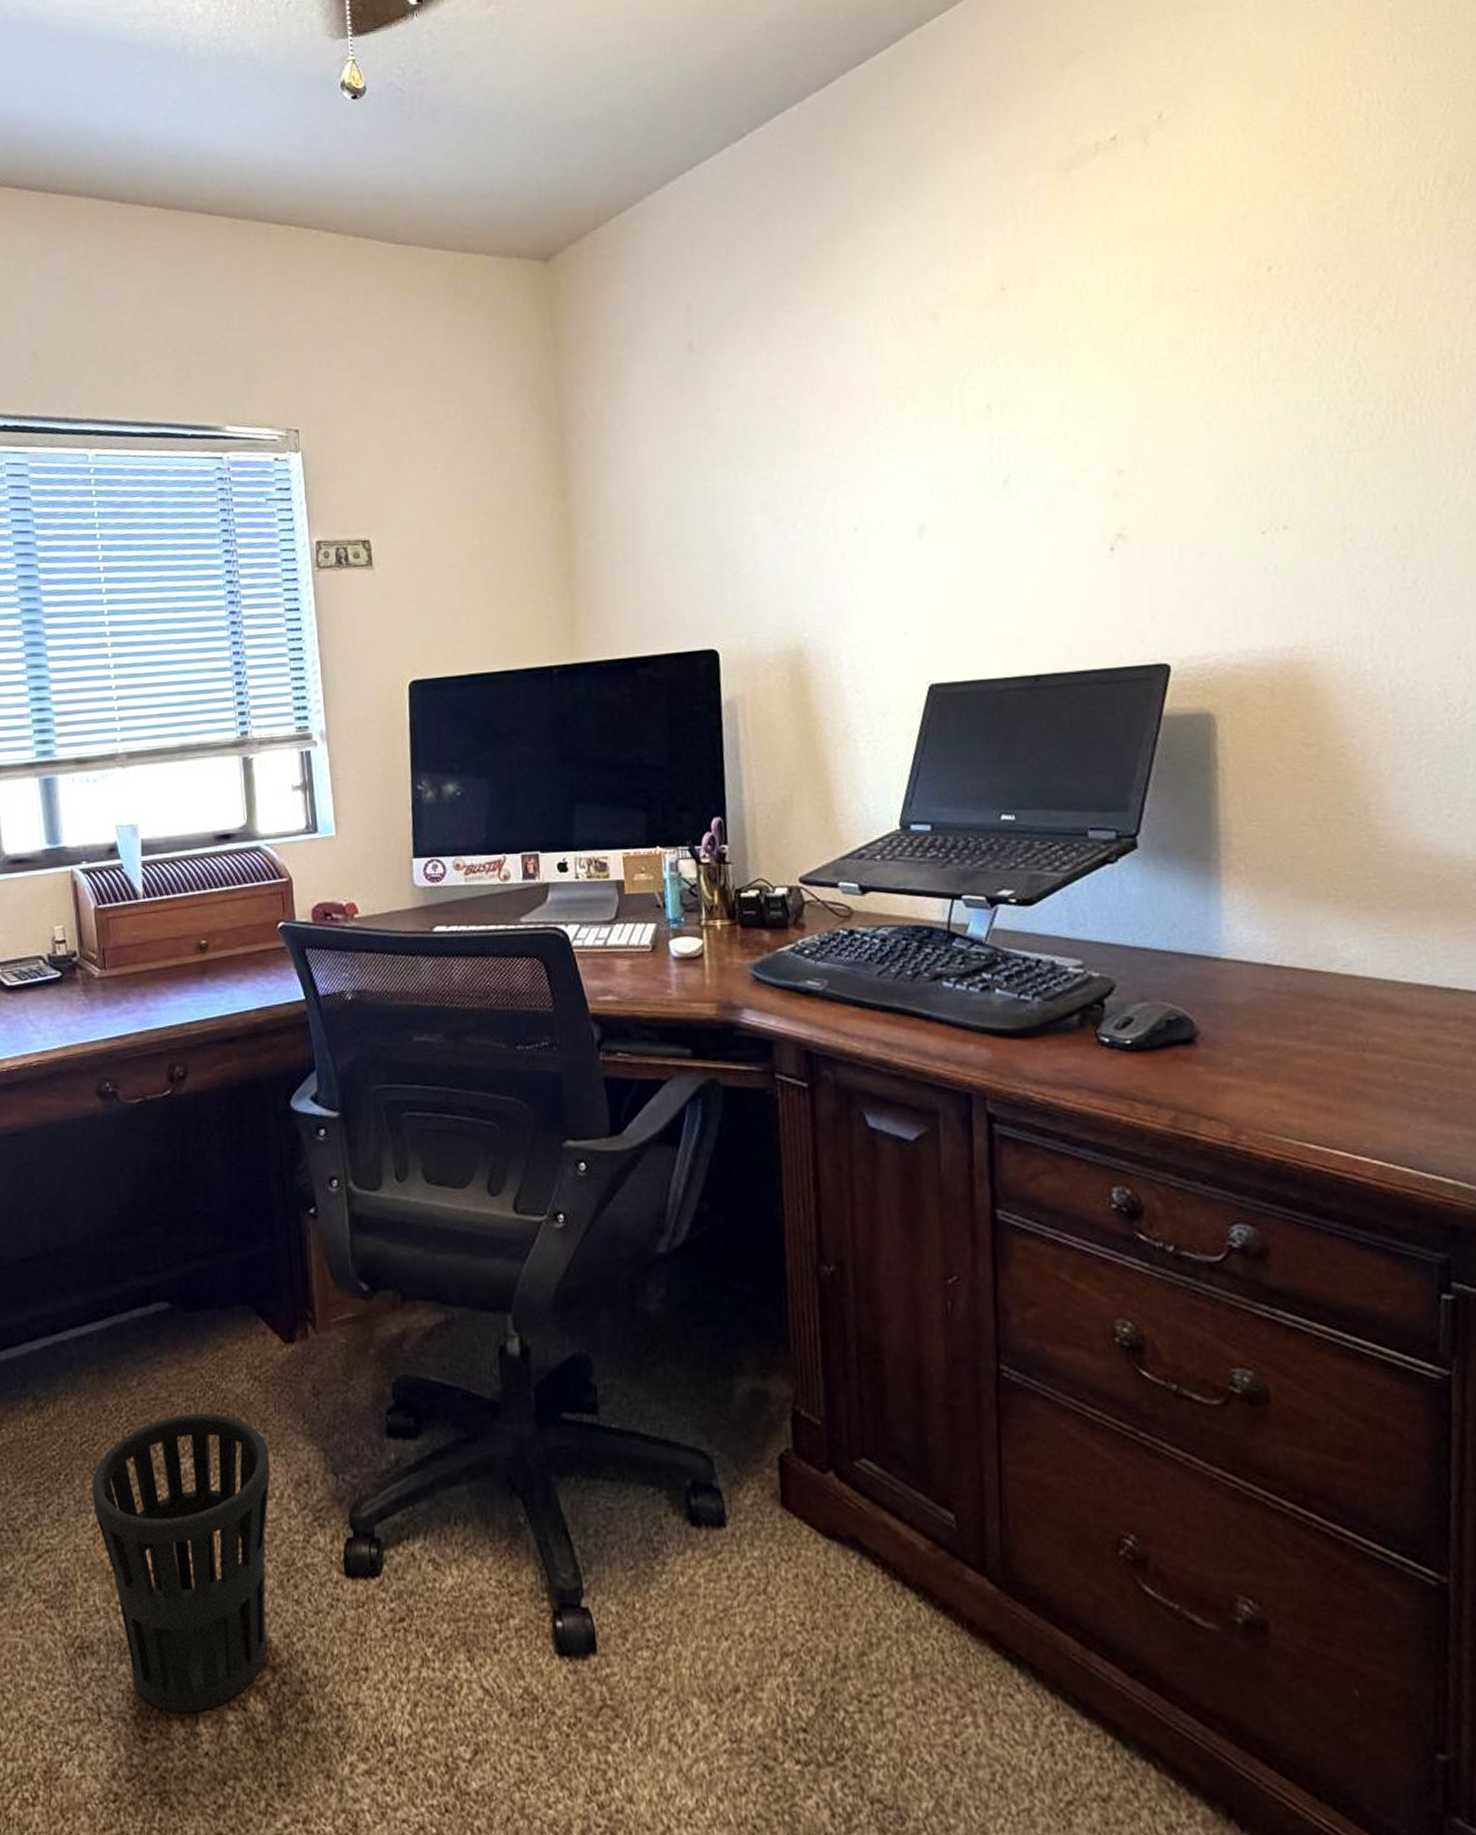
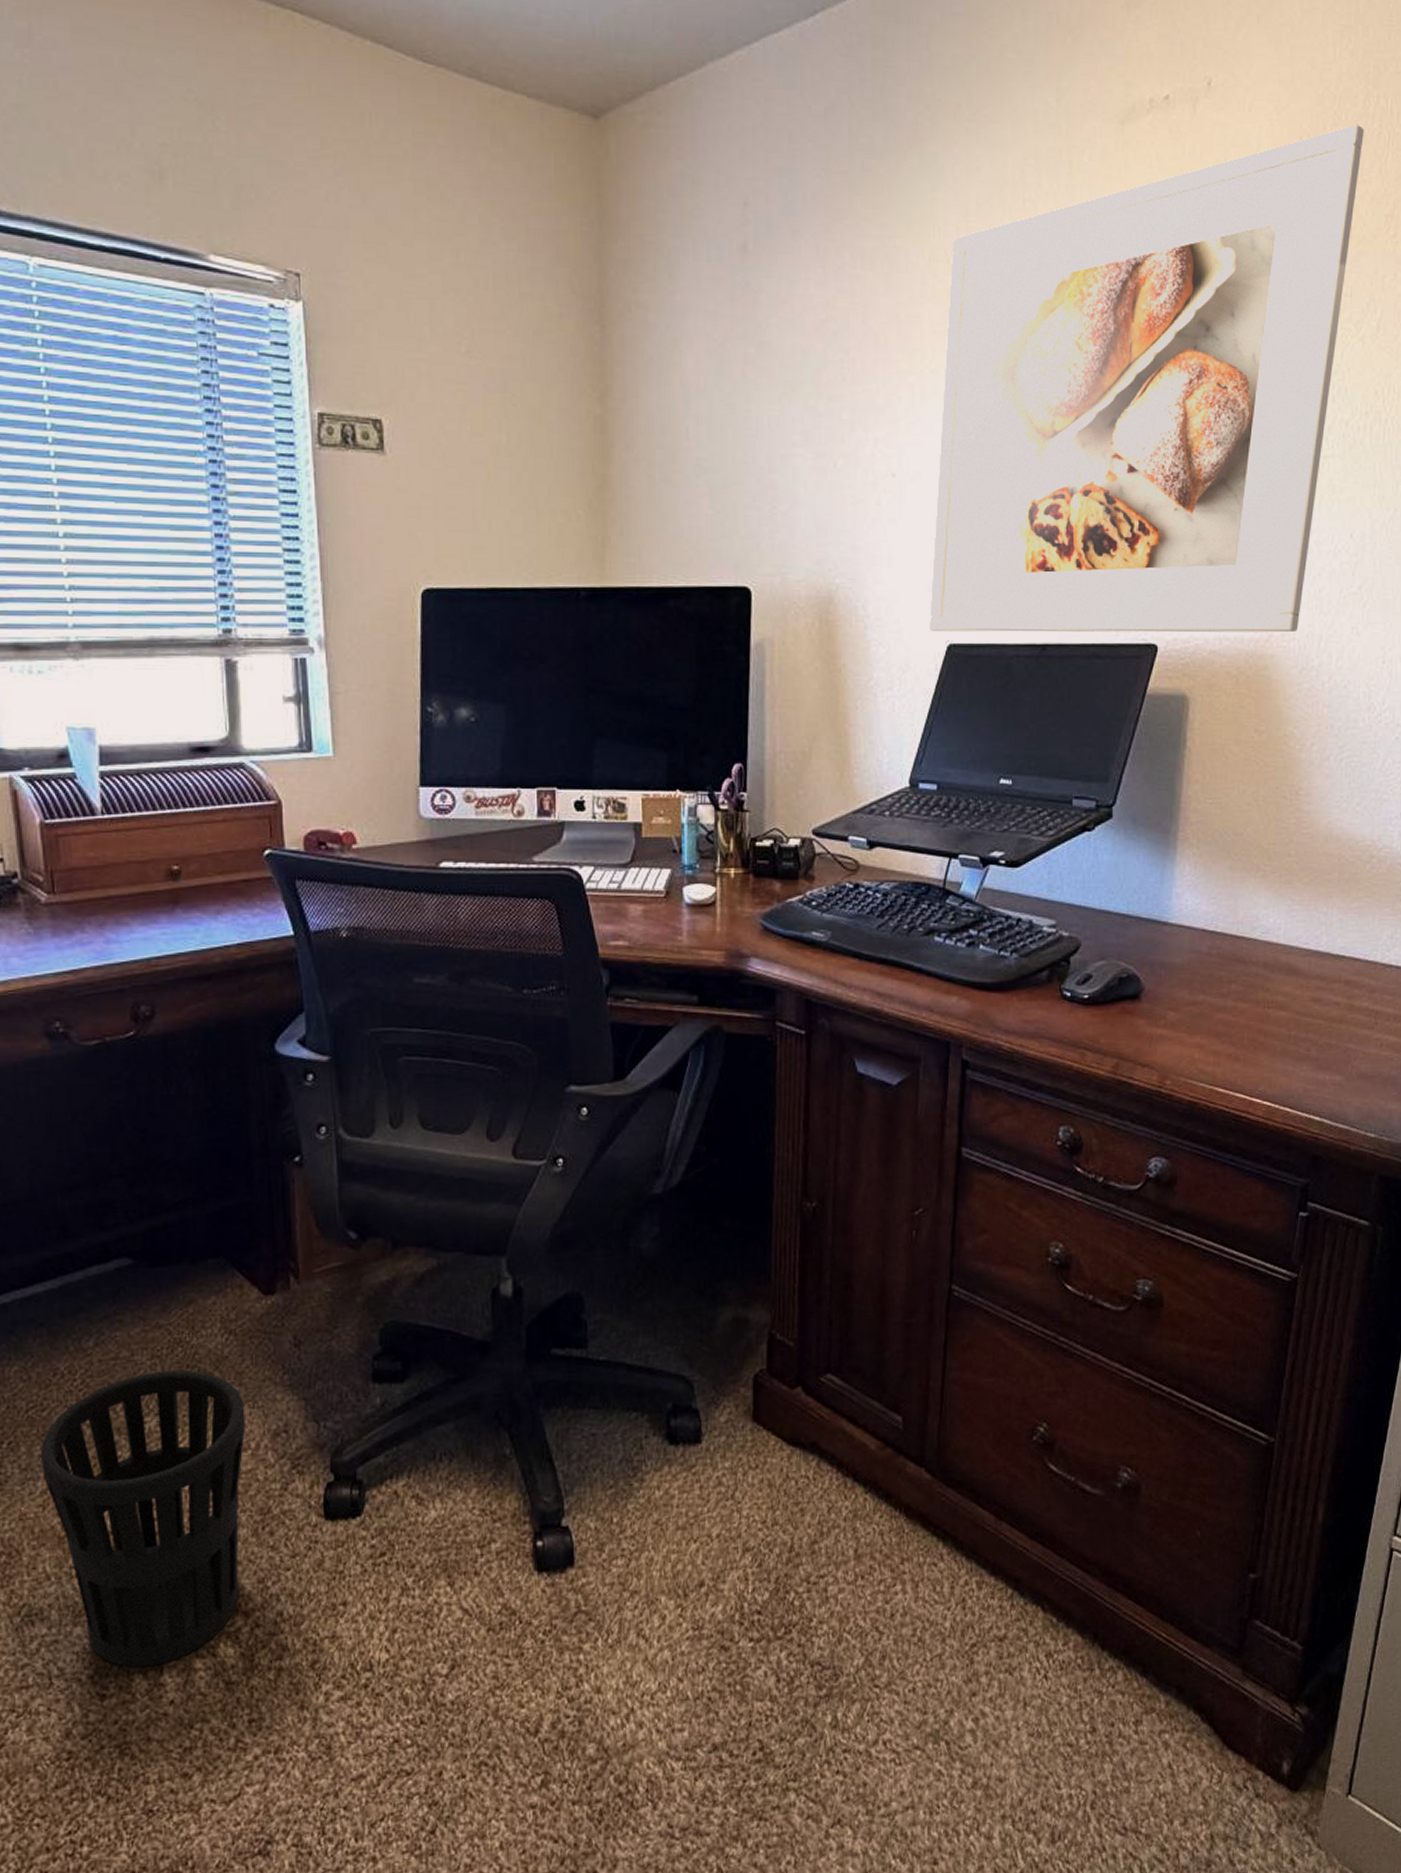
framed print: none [898,122,1349,673] -> present [929,125,1364,633]

